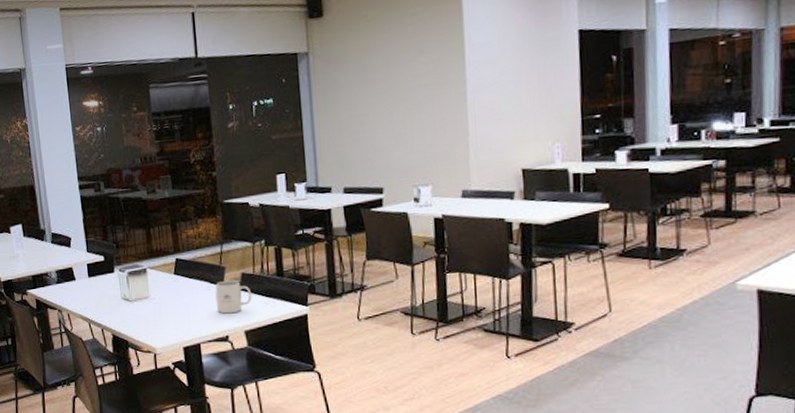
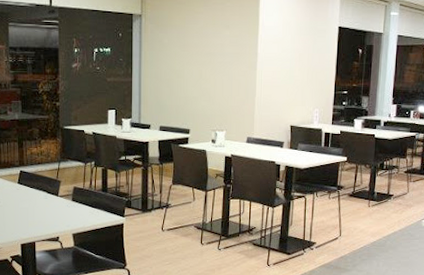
mug: present [215,280,252,314] -> none [51,192,81,219]

